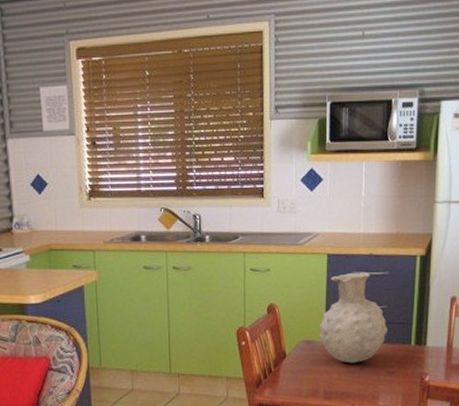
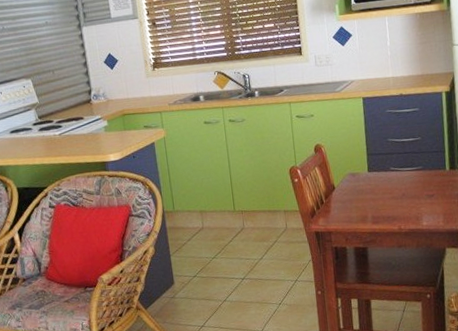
vase: present [319,271,388,363] -> none [362,110,424,191]

